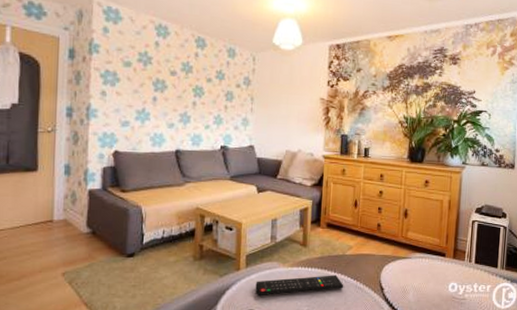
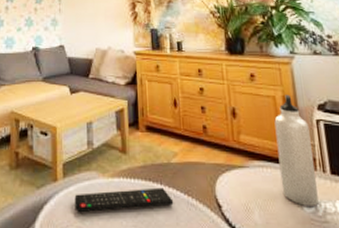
water bottle: none [434,199,466,288] -> present [274,94,319,206]

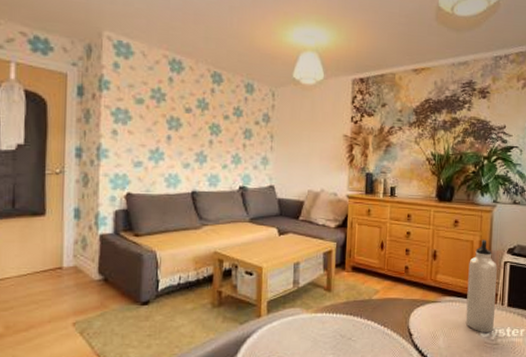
remote control: present [74,187,174,213] -> none [277,320,371,345]

